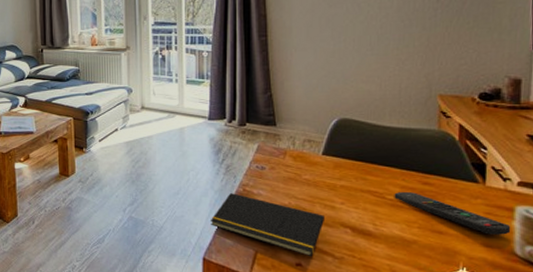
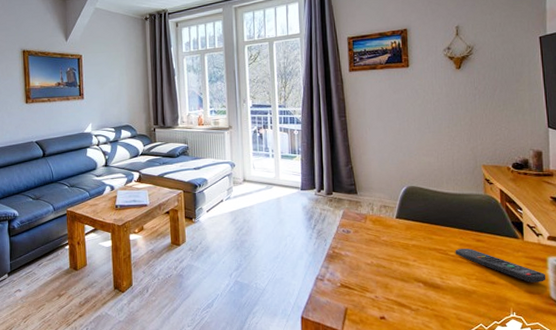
notepad: present [210,193,326,257] -> none [306,255,402,311]

